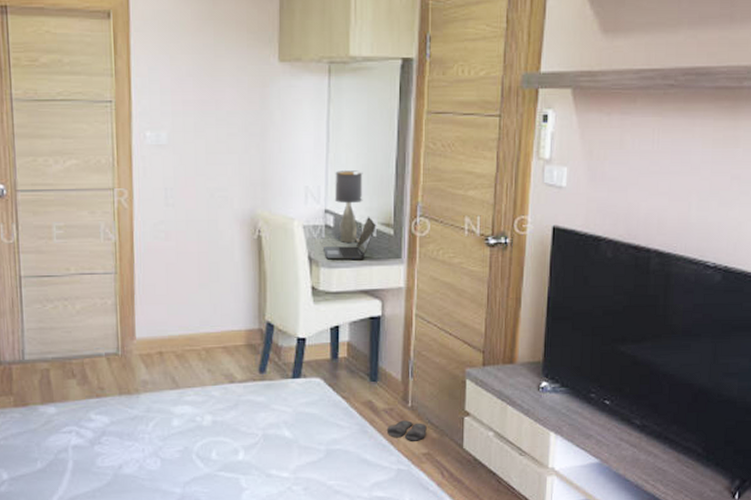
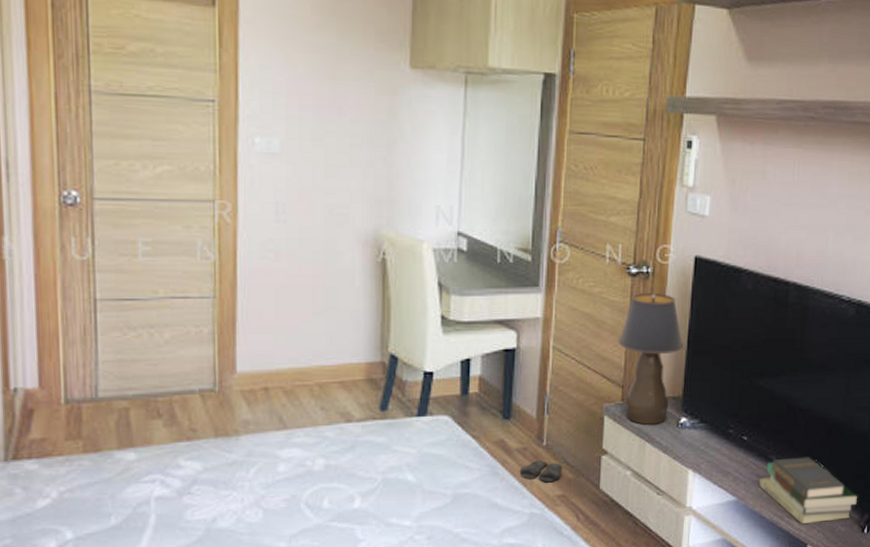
laptop: present [322,216,376,261] -> none [454,240,513,288]
table lamp: present [334,170,363,244] -> none [468,190,500,270]
table lamp: none [478,262,543,388] -> present [618,292,684,425]
books: none [623,421,728,488] -> present [759,456,858,524]

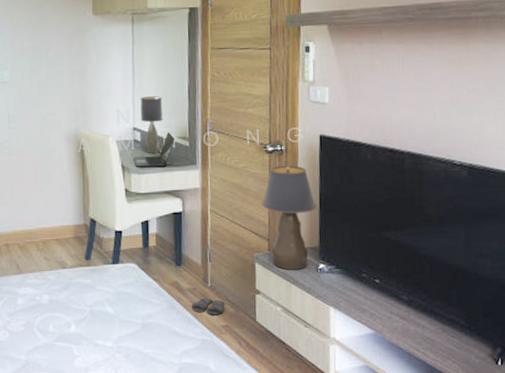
laptop: none [454,240,513,288] -> present [132,131,175,168]
table lamp: none [468,190,500,270] -> present [140,96,163,154]
books: present [759,456,858,524] -> none [394,297,489,356]

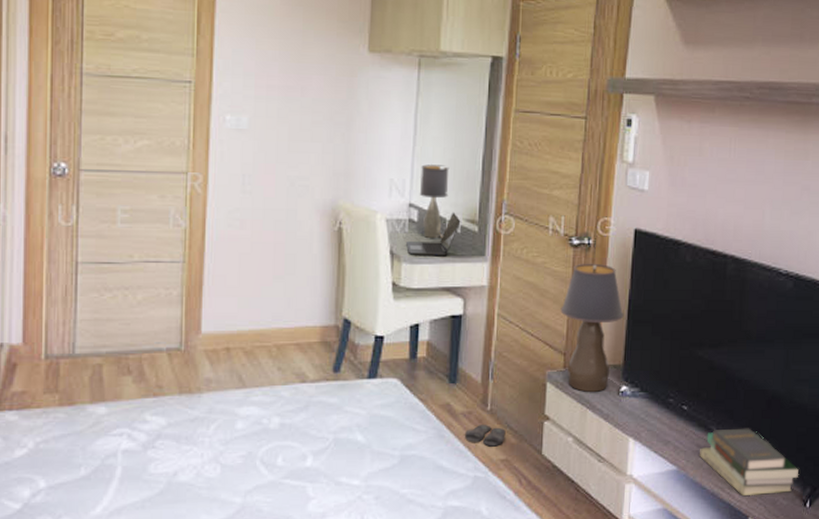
books: none [394,297,489,356] -> present [700,428,799,496]

